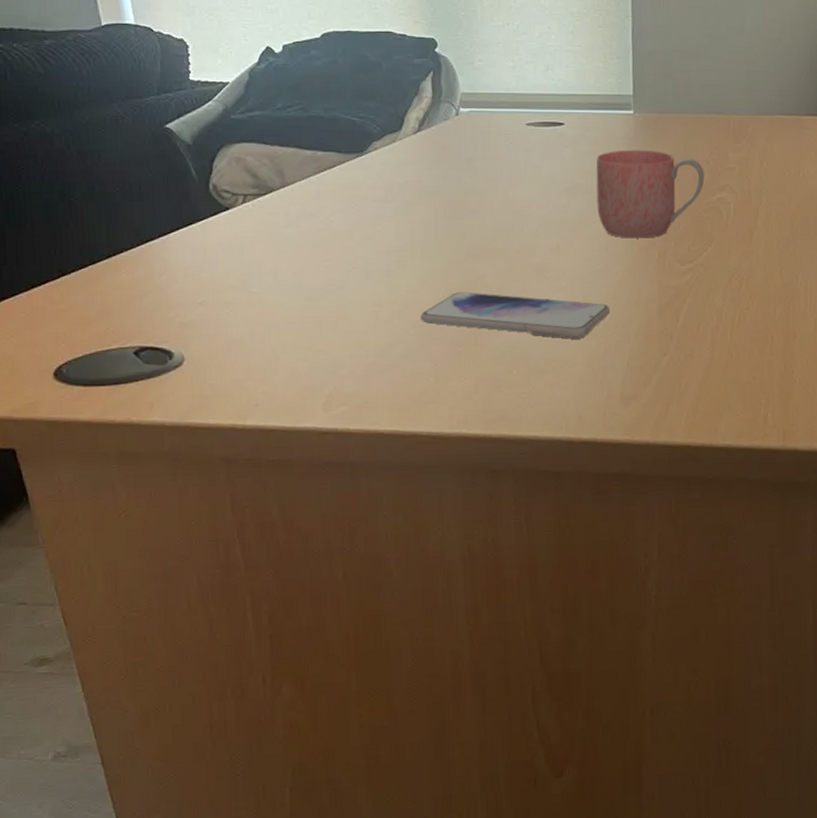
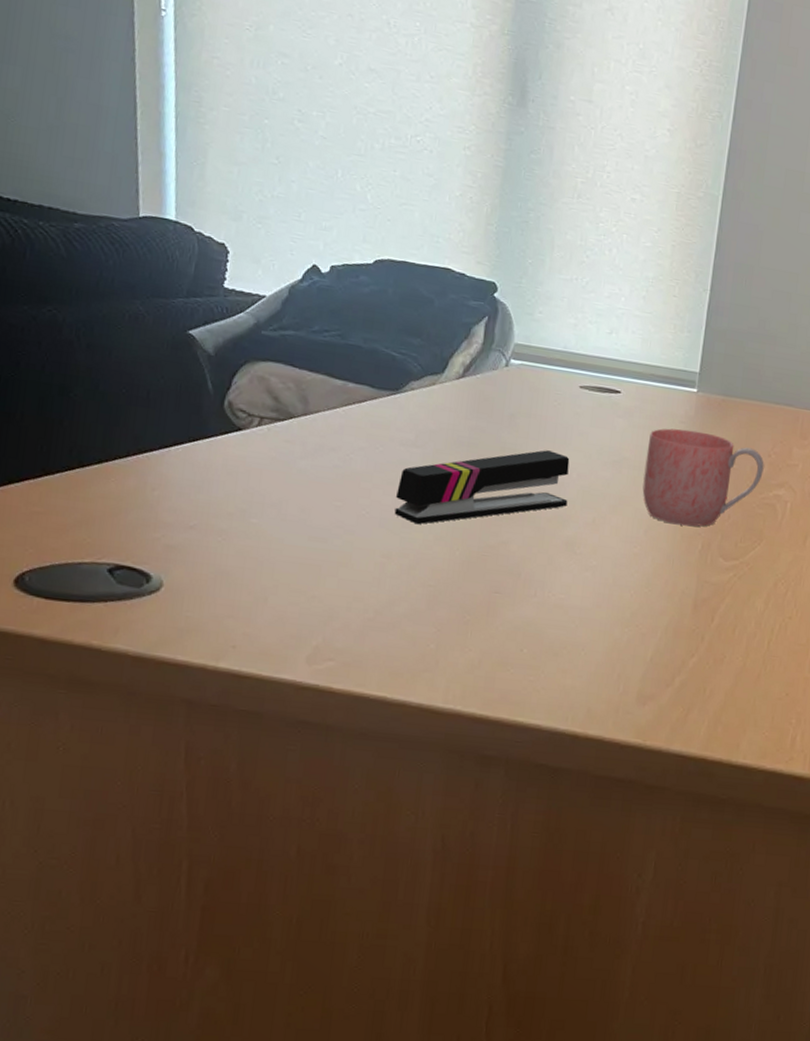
stapler: none [377,187,532,271] -> present [394,450,570,524]
smartphone: present [420,292,611,339] -> none [431,555,641,625]

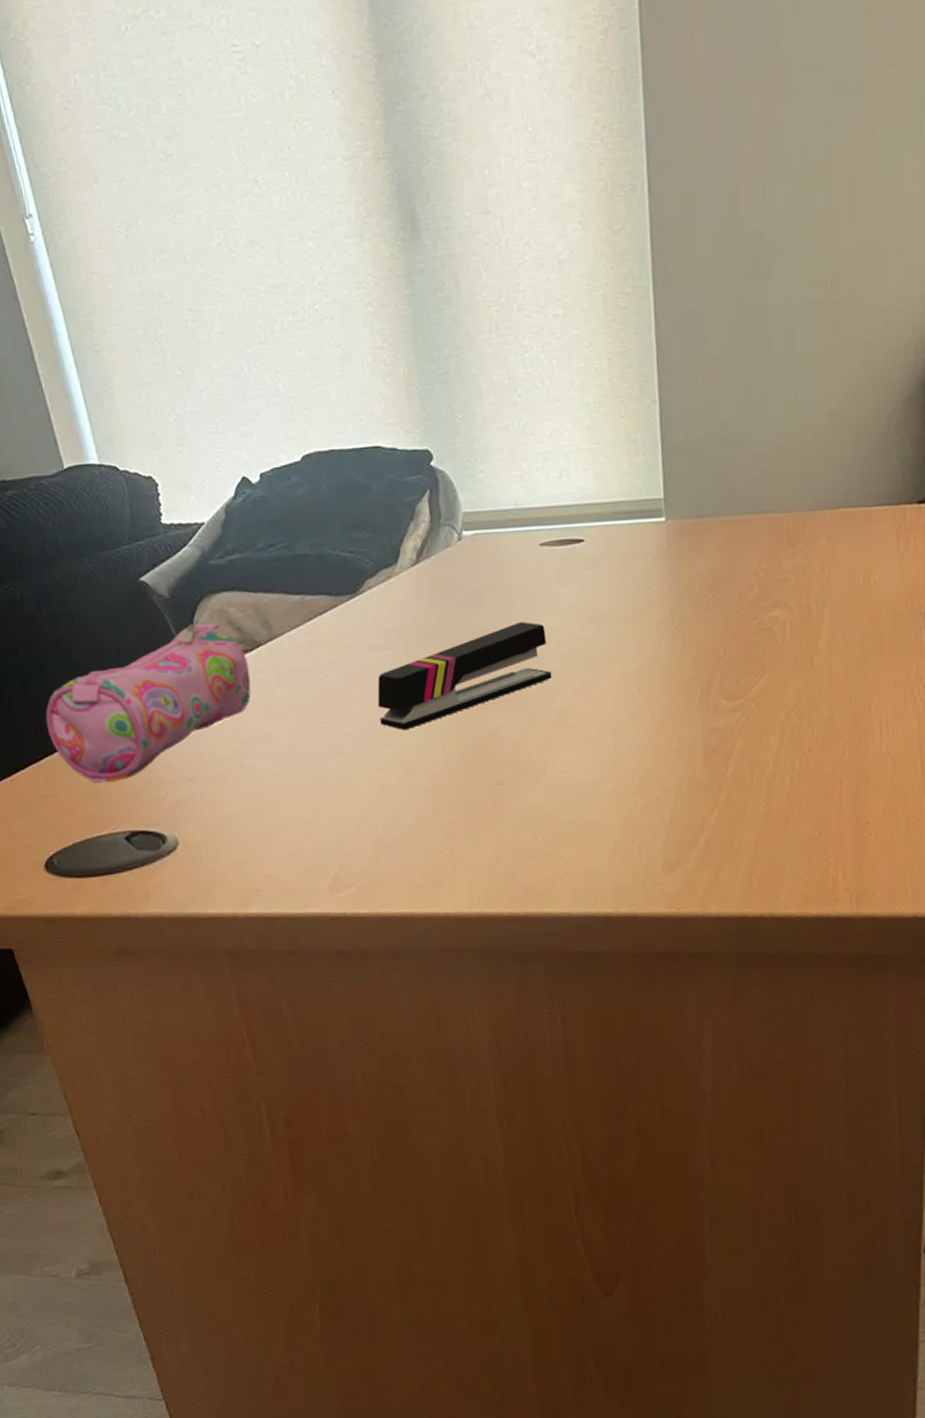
pencil case: none [54,383,278,514] -> present [45,623,251,784]
mug: present [642,428,764,527] -> none [623,564,754,674]

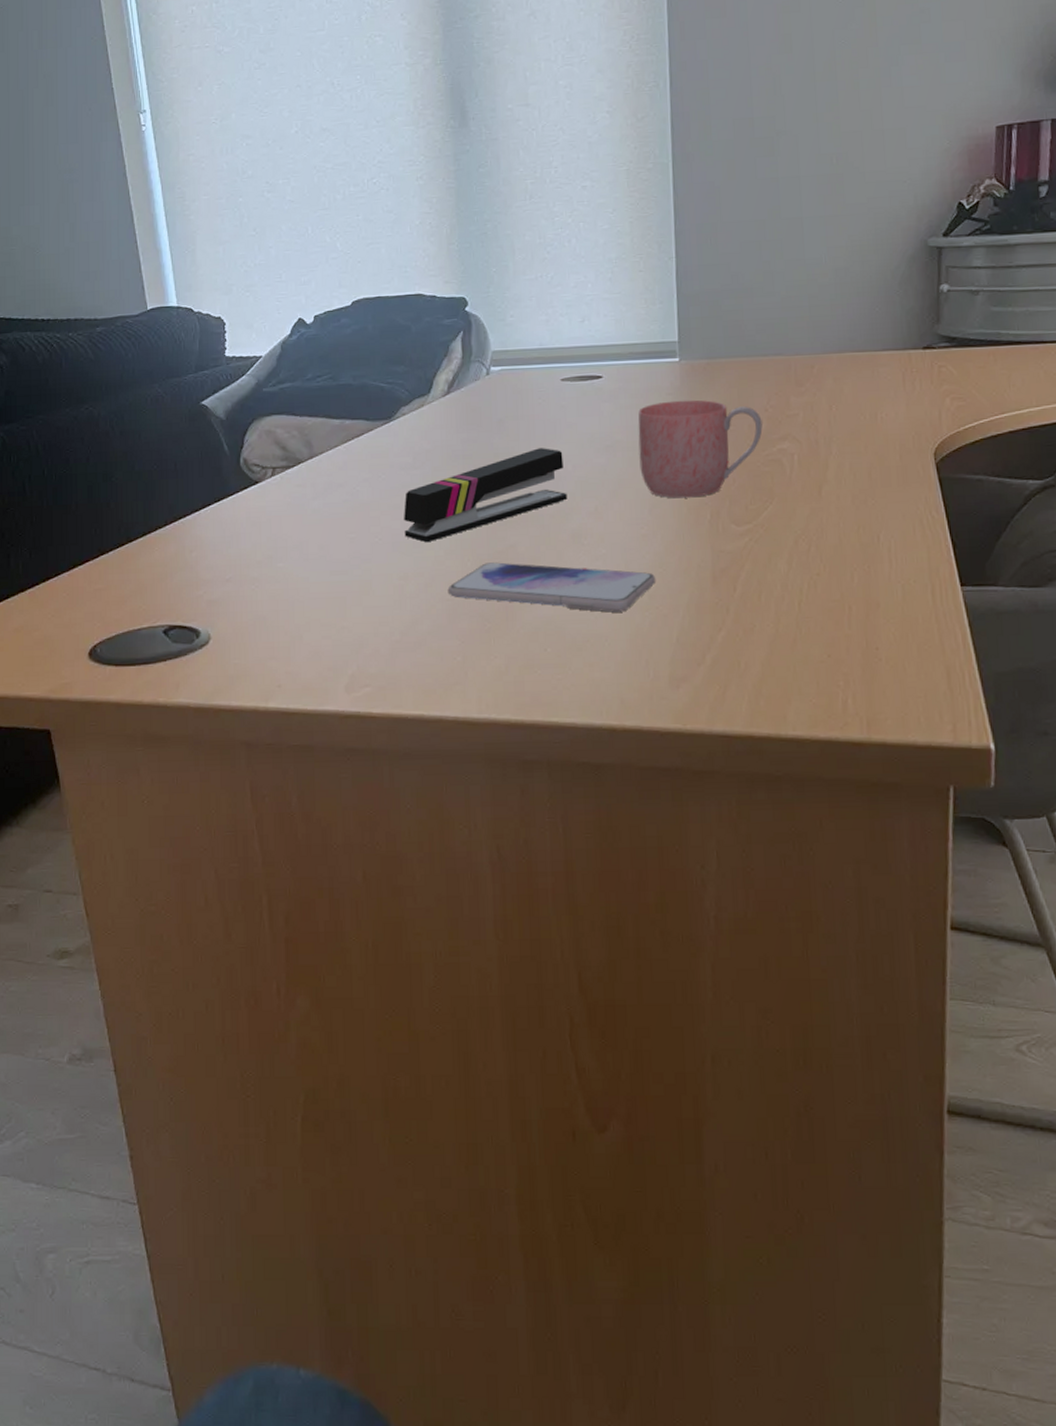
pencil case: present [45,623,251,784] -> none [106,442,290,581]
smartphone: none [430,748,647,798] -> present [447,562,657,613]
mug: none [623,564,754,674] -> present [638,399,763,499]

